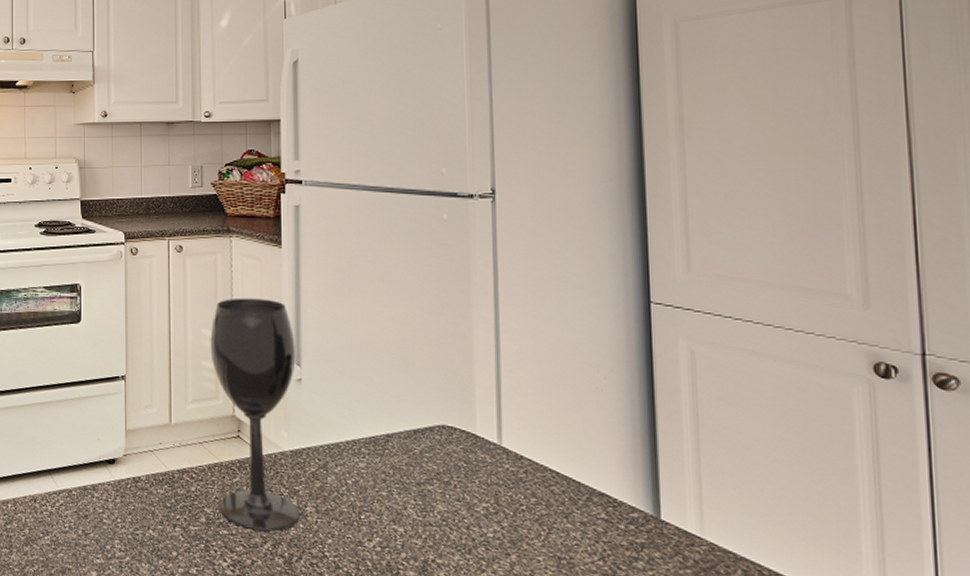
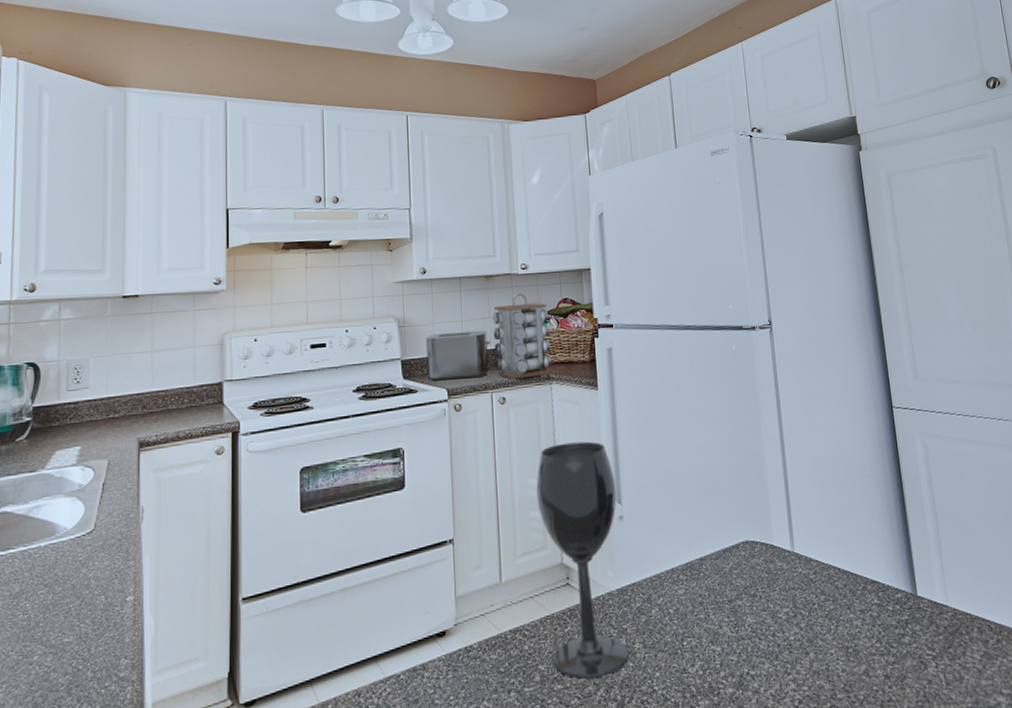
toaster: none [104,176,170,224] -> present [425,330,491,381]
spice rack: none [172,142,232,229] -> present [492,293,551,380]

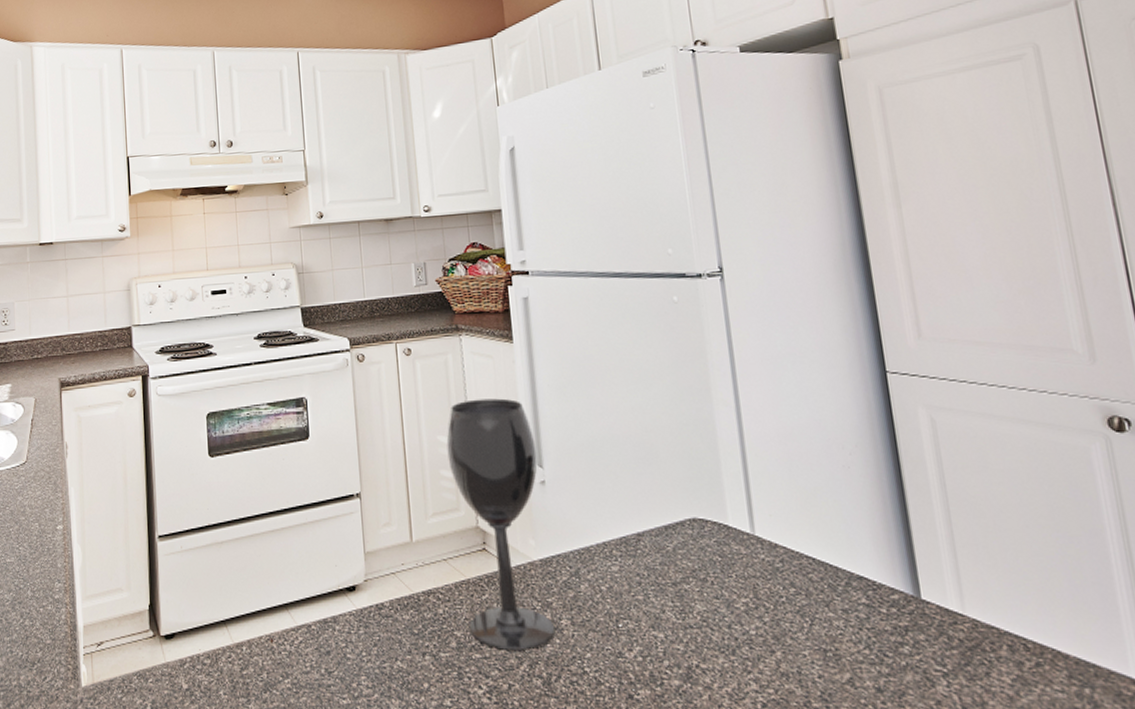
toaster: present [425,330,491,381] -> none [325,277,395,330]
spice rack: present [492,293,551,380] -> none [394,237,460,330]

